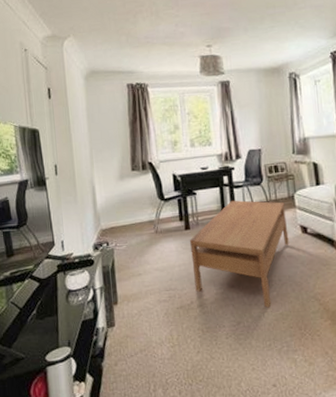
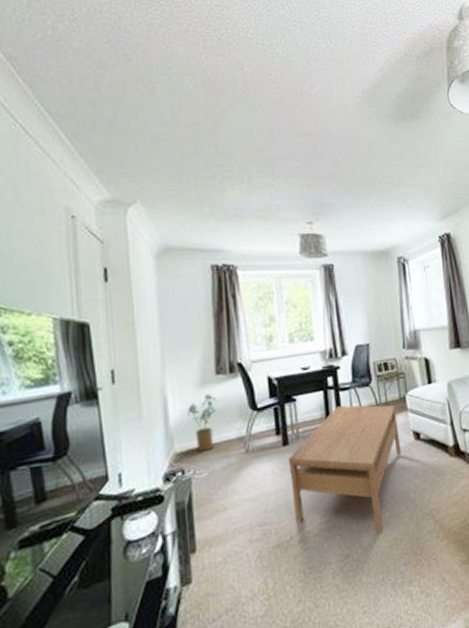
house plant: none [110,186,132,230] -> present [187,394,217,452]

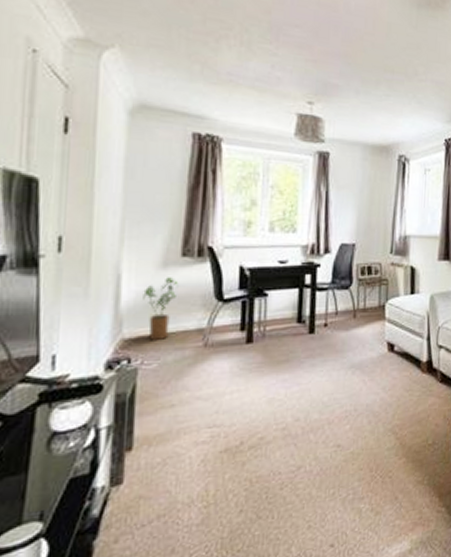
coffee table: present [288,405,402,533] -> none [249,306,374,446]

